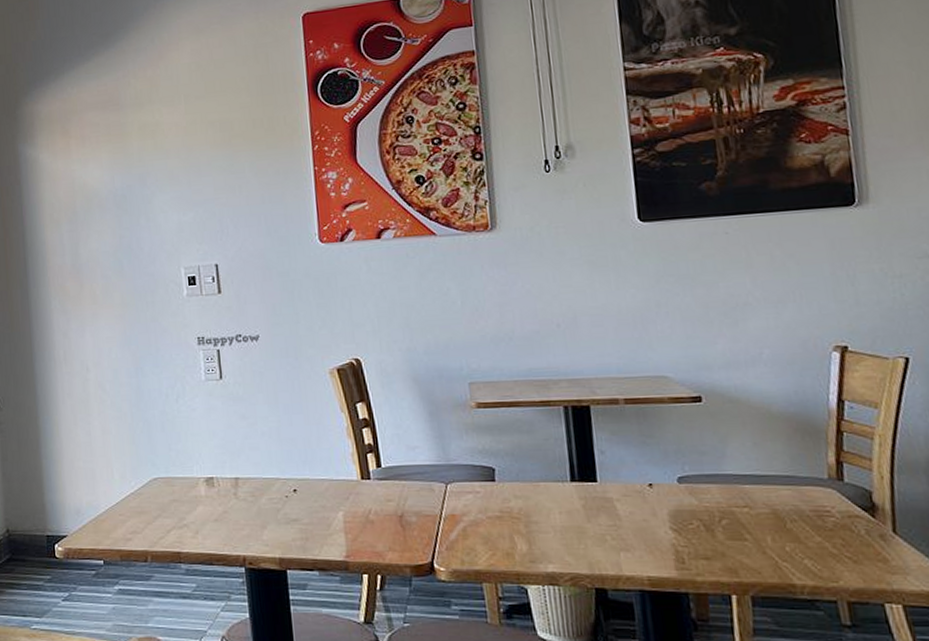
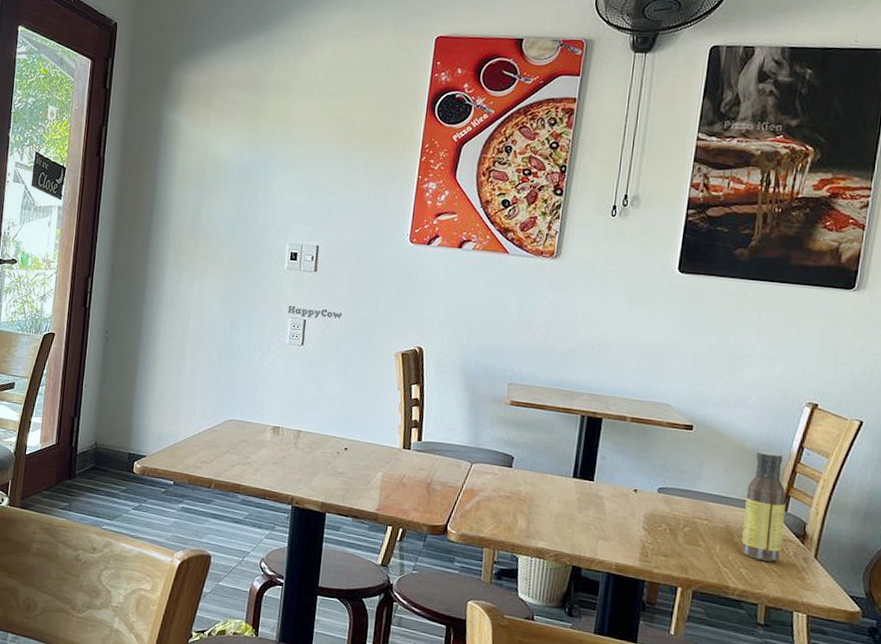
sauce bottle: none [786,411,850,546] -> present [742,450,786,562]

